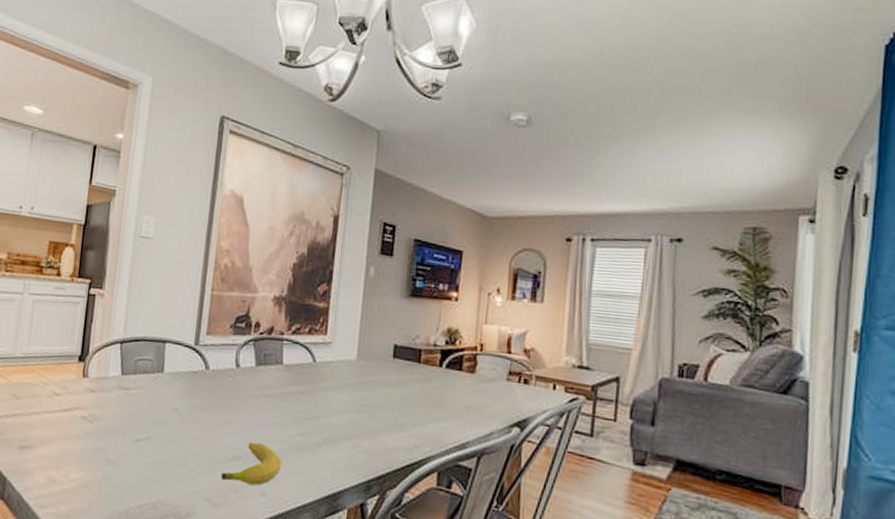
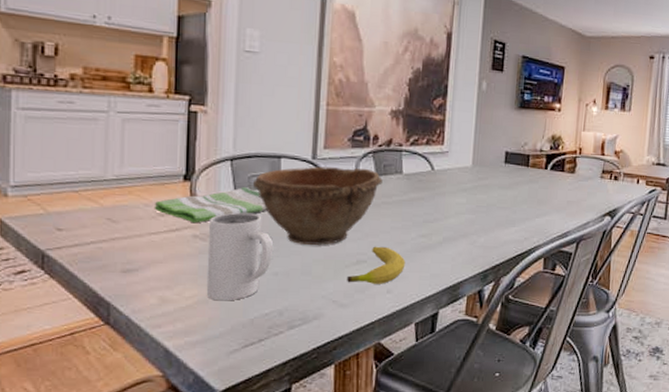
dish towel: none [51,369,150,405] -> present [154,186,267,224]
mug: none [89,396,153,487] -> present [207,212,274,301]
bowl: none [139,352,262,437] -> present [253,166,383,246]

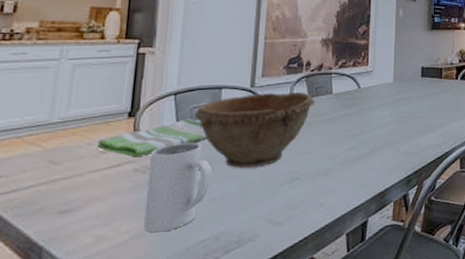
fruit: present [347,246,406,284] -> none [282,162,336,201]

